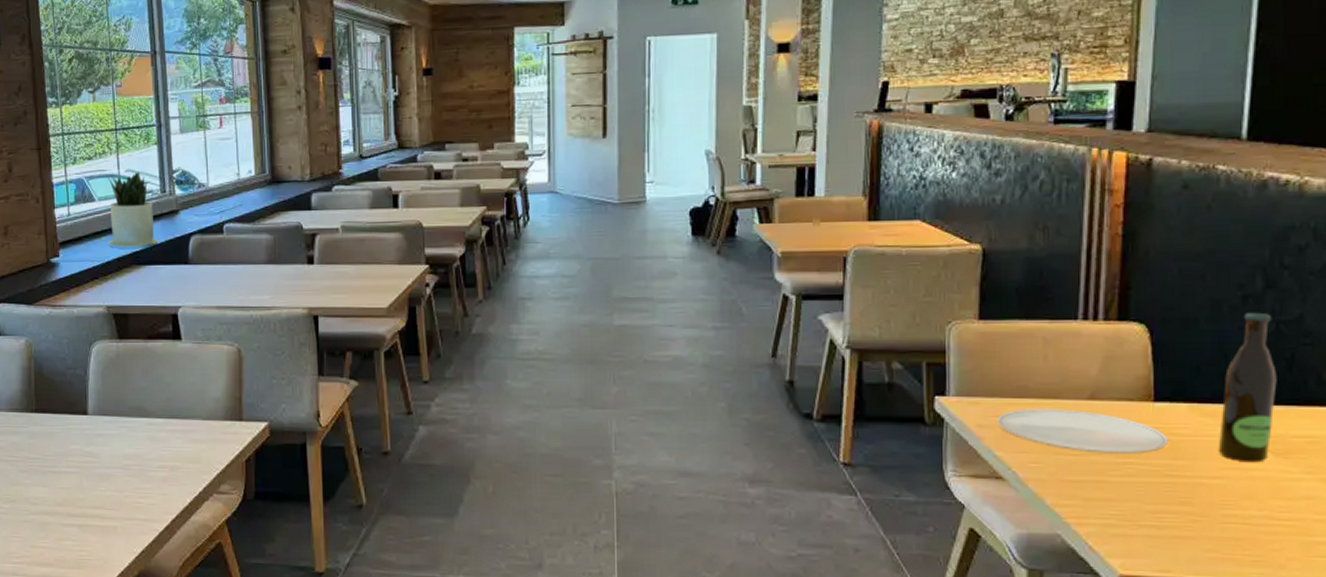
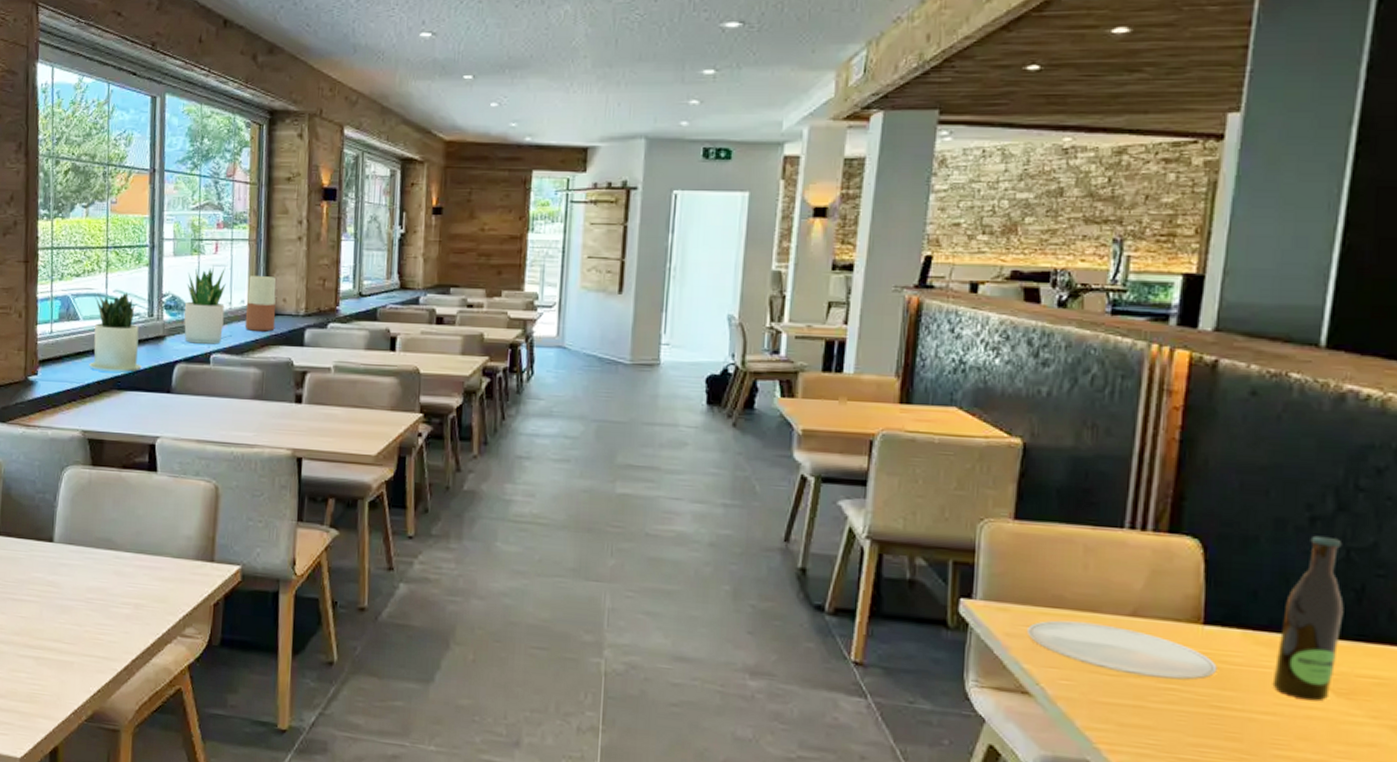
planter: none [195,139,233,215] -> present [184,265,226,344]
vase: none [253,146,283,199] -> present [244,276,277,332]

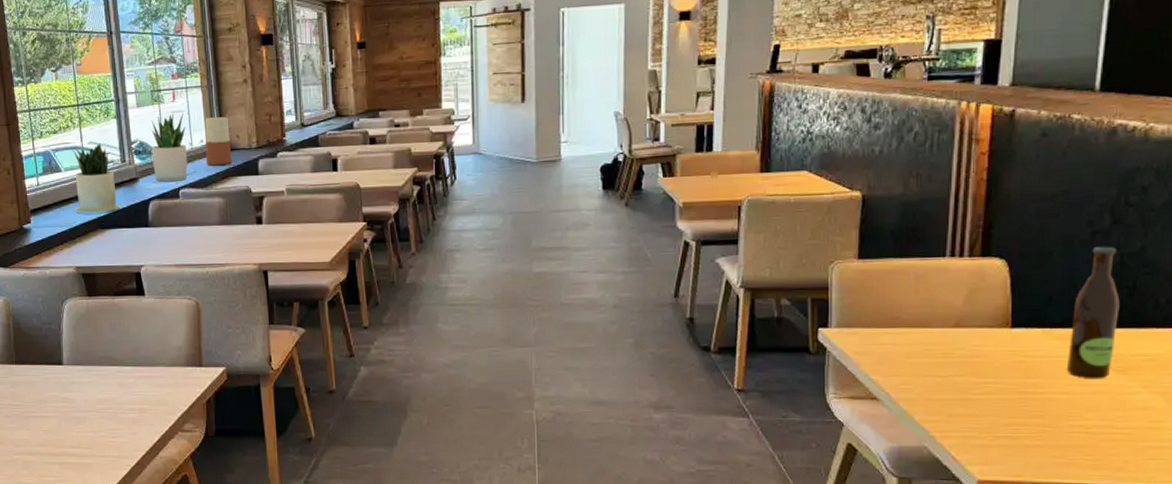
plate: present [1026,620,1217,681] -> none [872,336,1023,376]

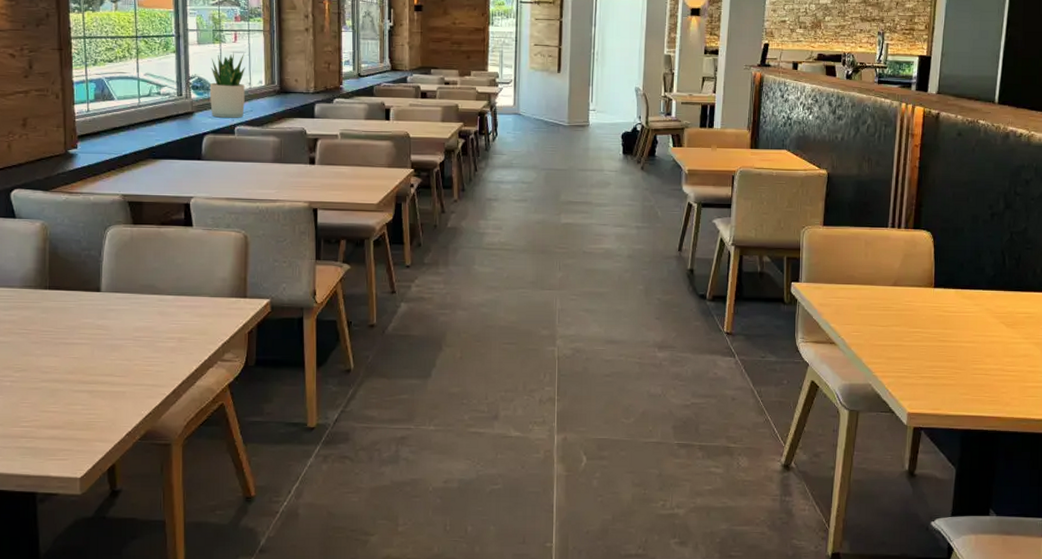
planter: present [72,143,121,215] -> none [125,75,174,145]
vase: present [205,117,232,166] -> none [263,61,290,107]
bottle: present [1066,246,1120,379] -> none [972,225,1010,331]

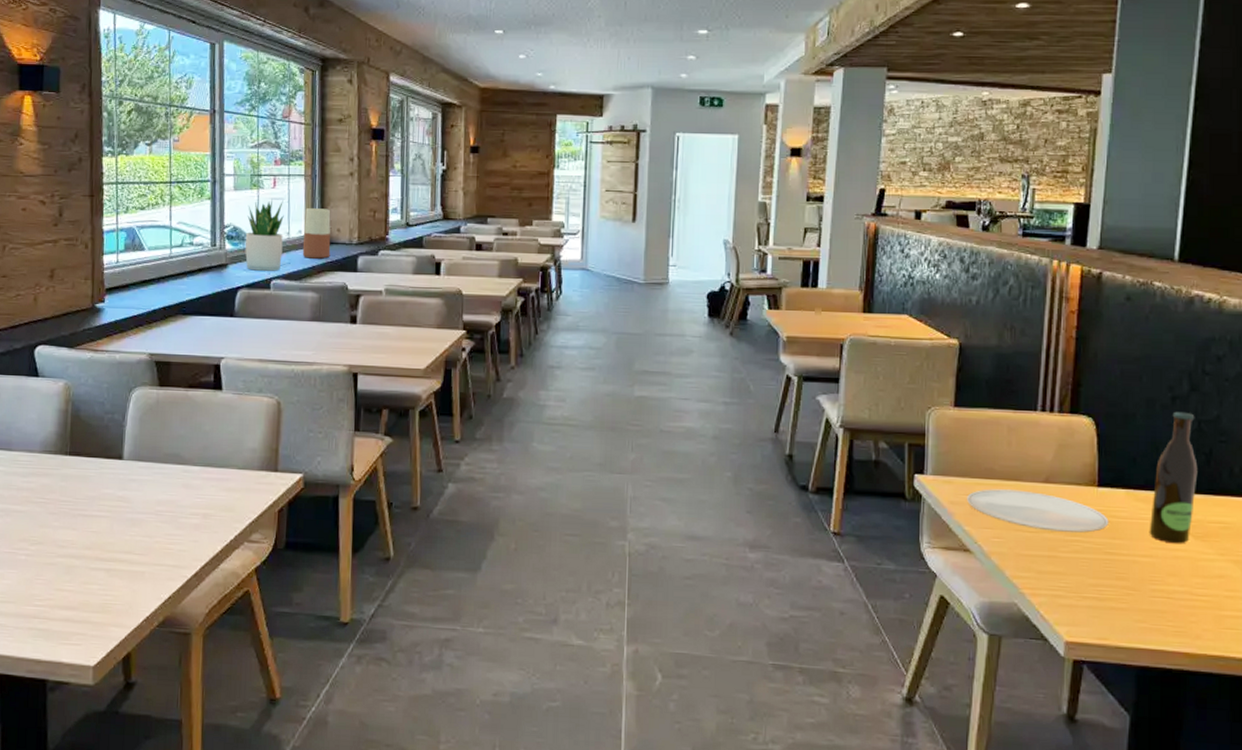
vase: none [263,61,290,107] -> present [302,208,331,259]
plate: none [832,292,942,326] -> present [966,489,1109,533]
bottle: none [972,225,1010,331] -> present [1149,411,1198,544]

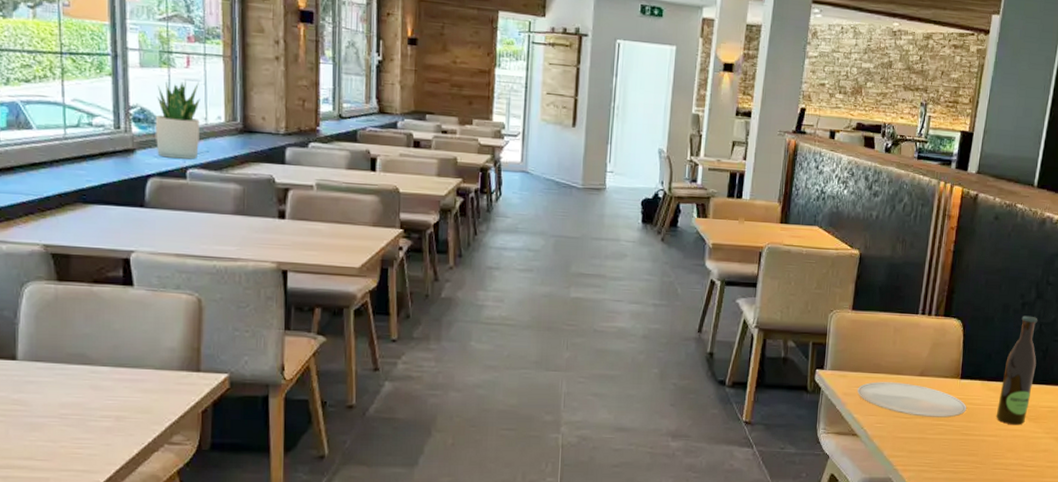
vase: present [302,208,331,259] -> none [222,92,255,149]

